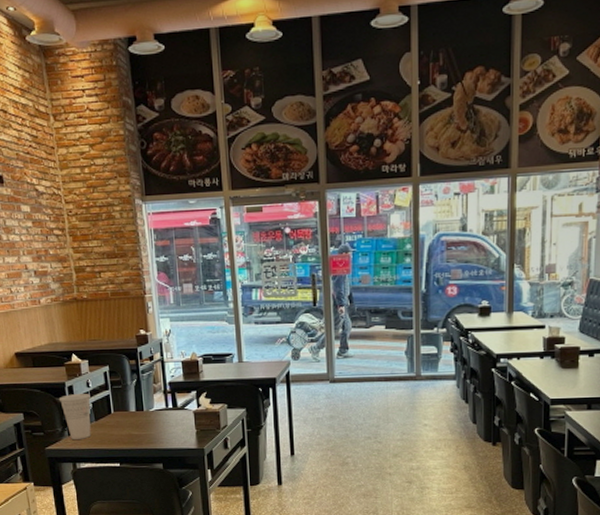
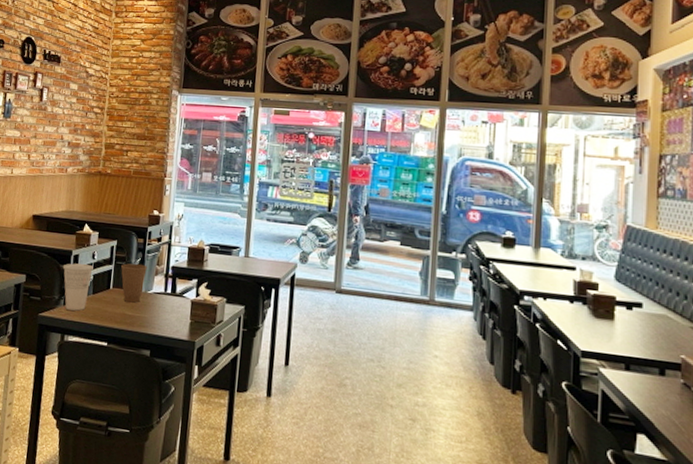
cup: none [118,384,145,423] -> present [121,263,147,303]

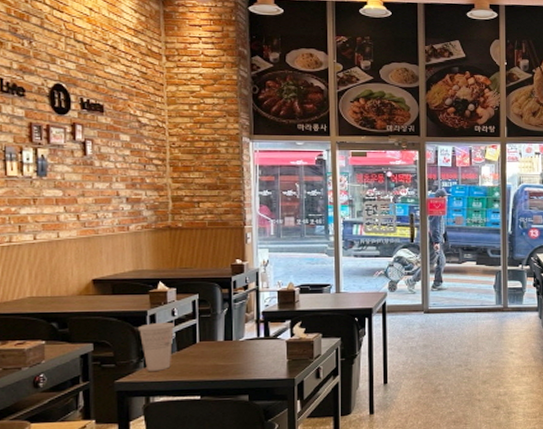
cup: present [121,263,147,303] -> none [207,313,236,353]

